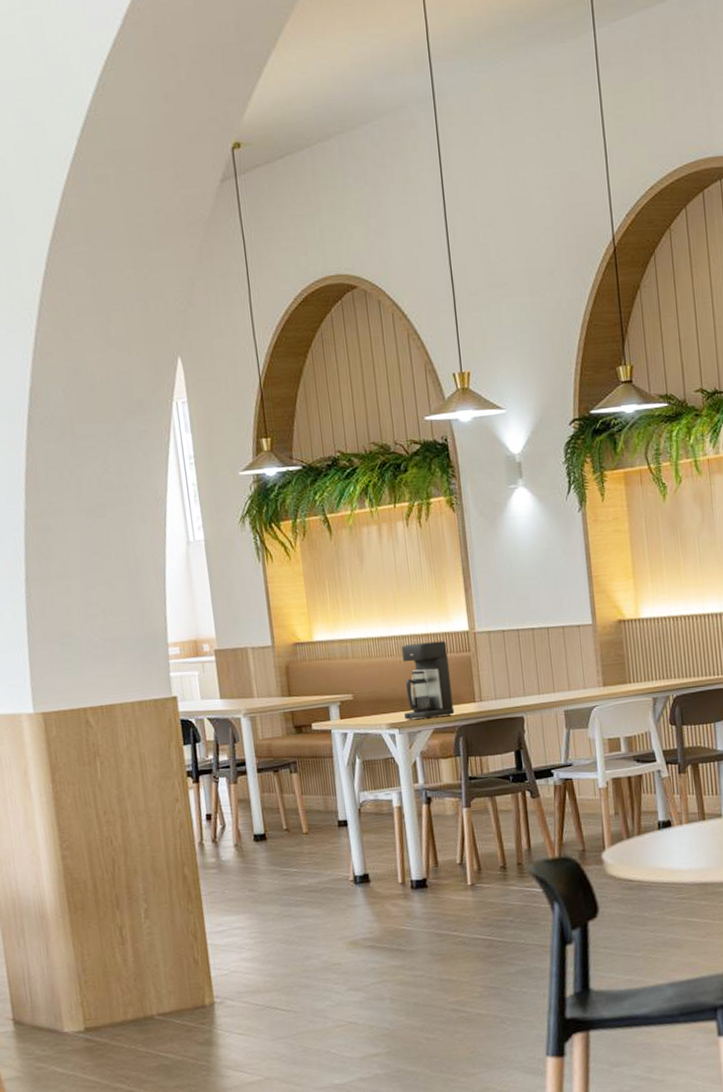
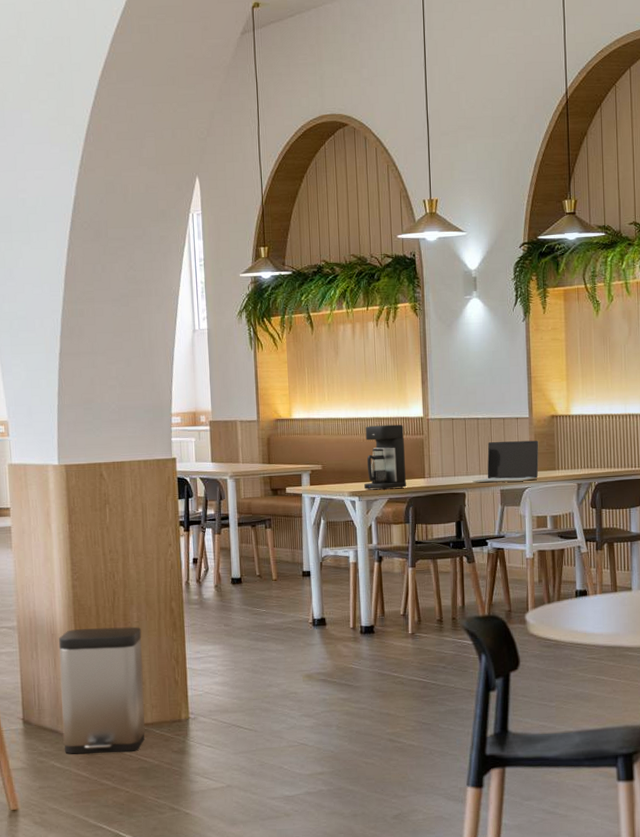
pedal bin: none [49,900,163,1057] -> present [58,626,145,754]
laptop: none [531,650,607,705] -> present [472,440,539,483]

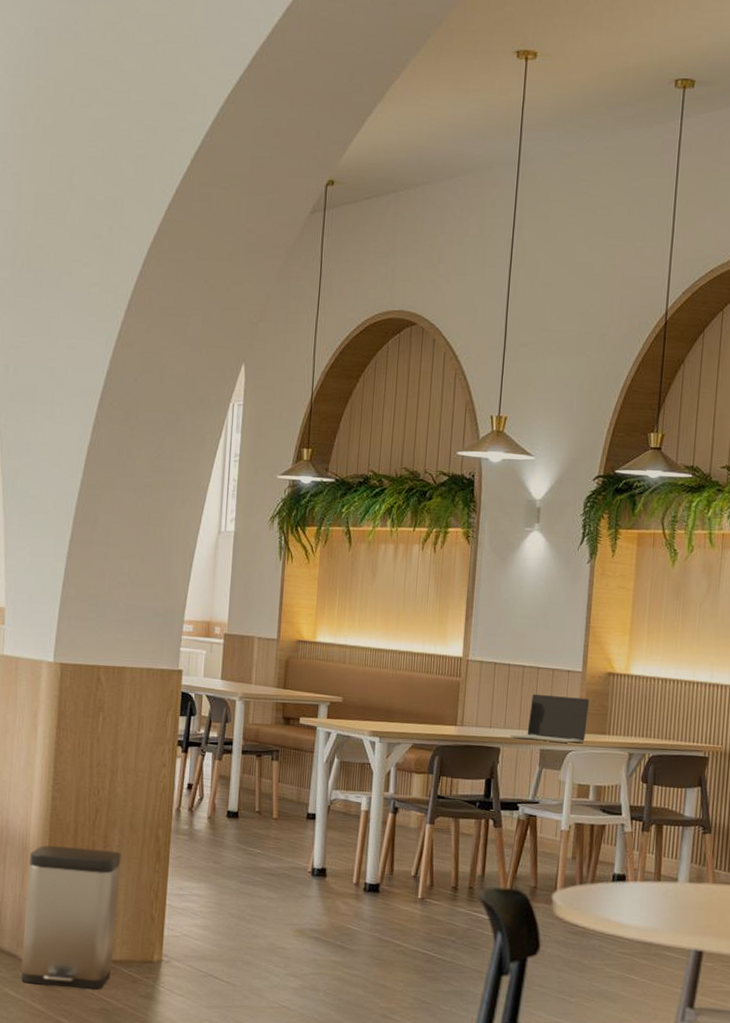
coffee maker: present [364,424,407,490] -> none [387,660,439,734]

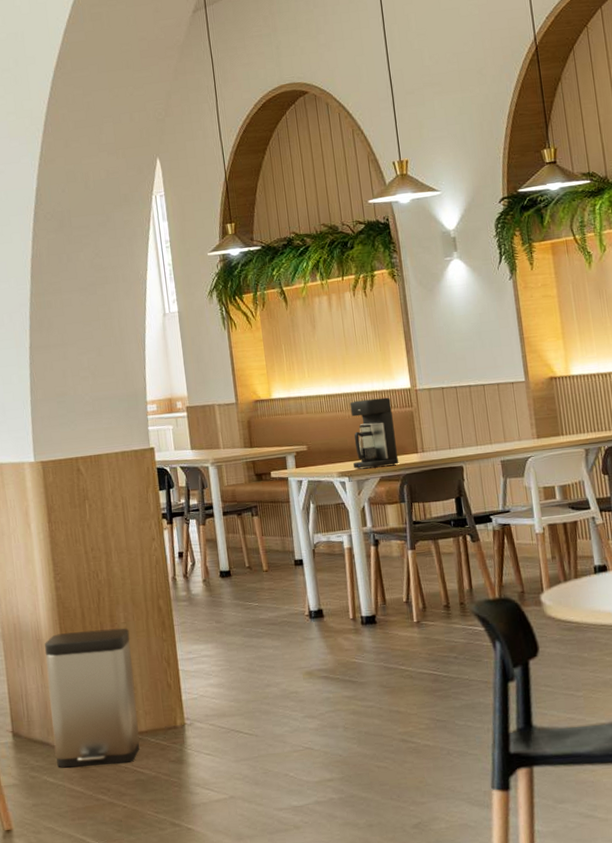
coffee maker: none [387,660,439,734] -> present [350,397,399,470]
laptop: present [510,693,590,744] -> none [469,405,541,455]

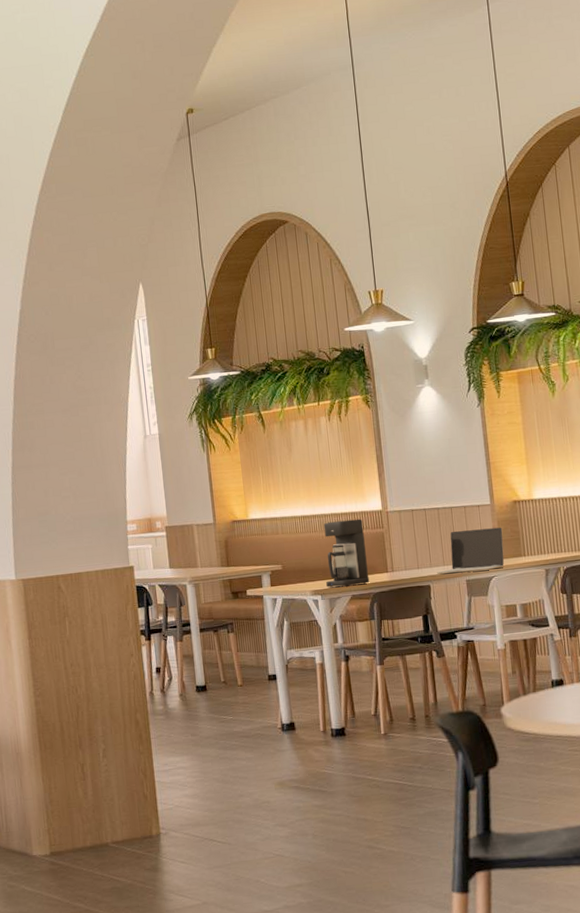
pedal bin: present [44,628,140,768] -> none [23,741,116,877]
laptop: none [469,405,541,455] -> present [437,527,505,575]

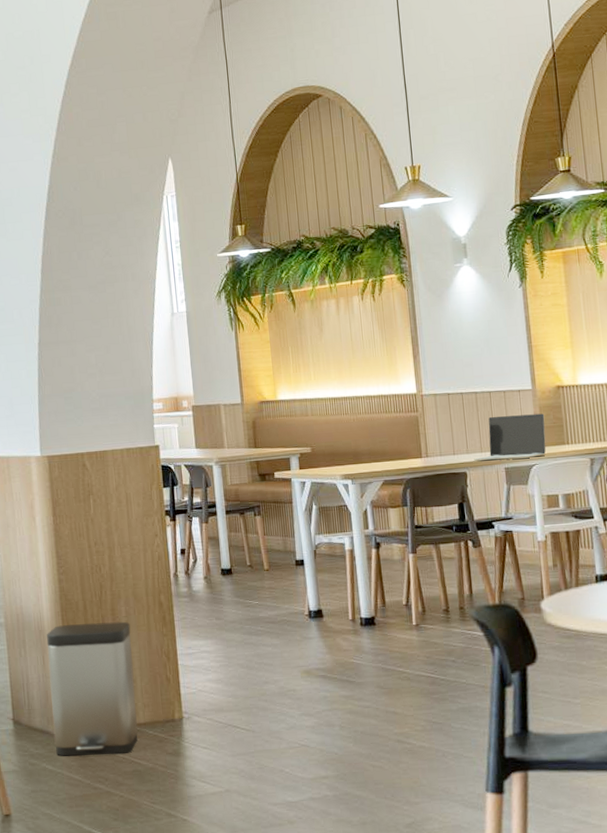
pedal bin: none [23,741,116,877] -> present [46,621,138,756]
coffee maker: present [323,518,370,588] -> none [355,401,403,473]

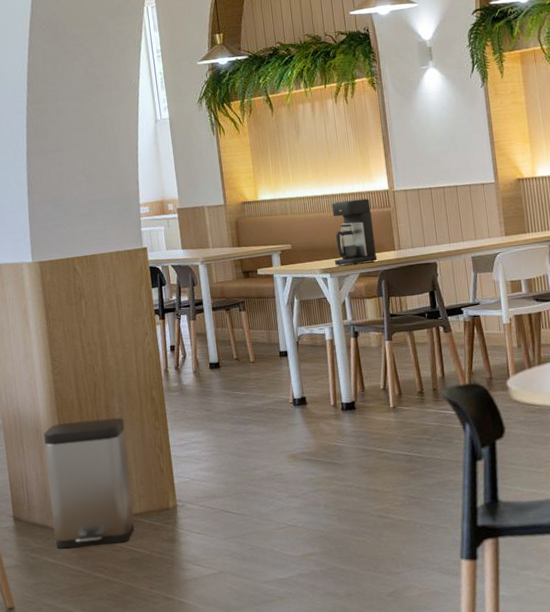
coffee maker: none [355,401,403,473] -> present [331,198,378,266]
laptop: present [474,413,546,462] -> none [443,205,509,252]

